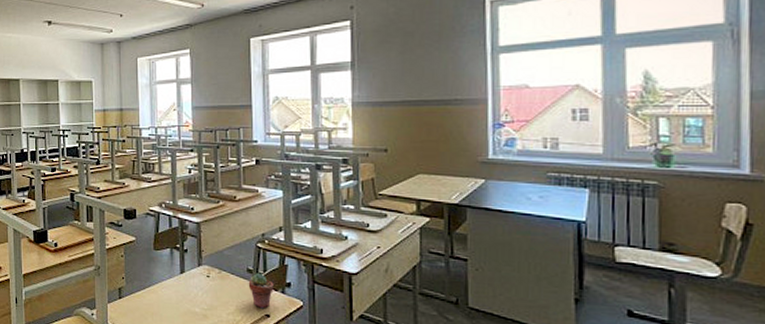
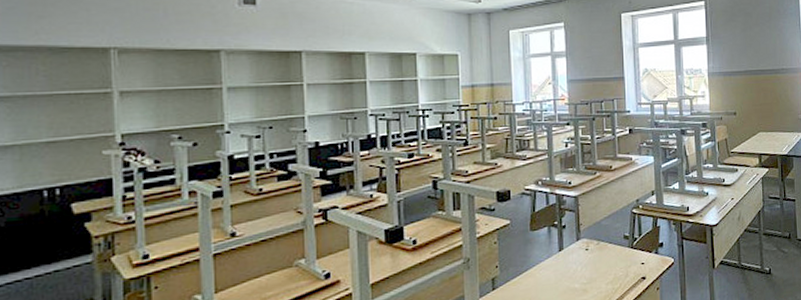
potted succulent: present [248,272,274,309] -> none [625,238,648,273]

